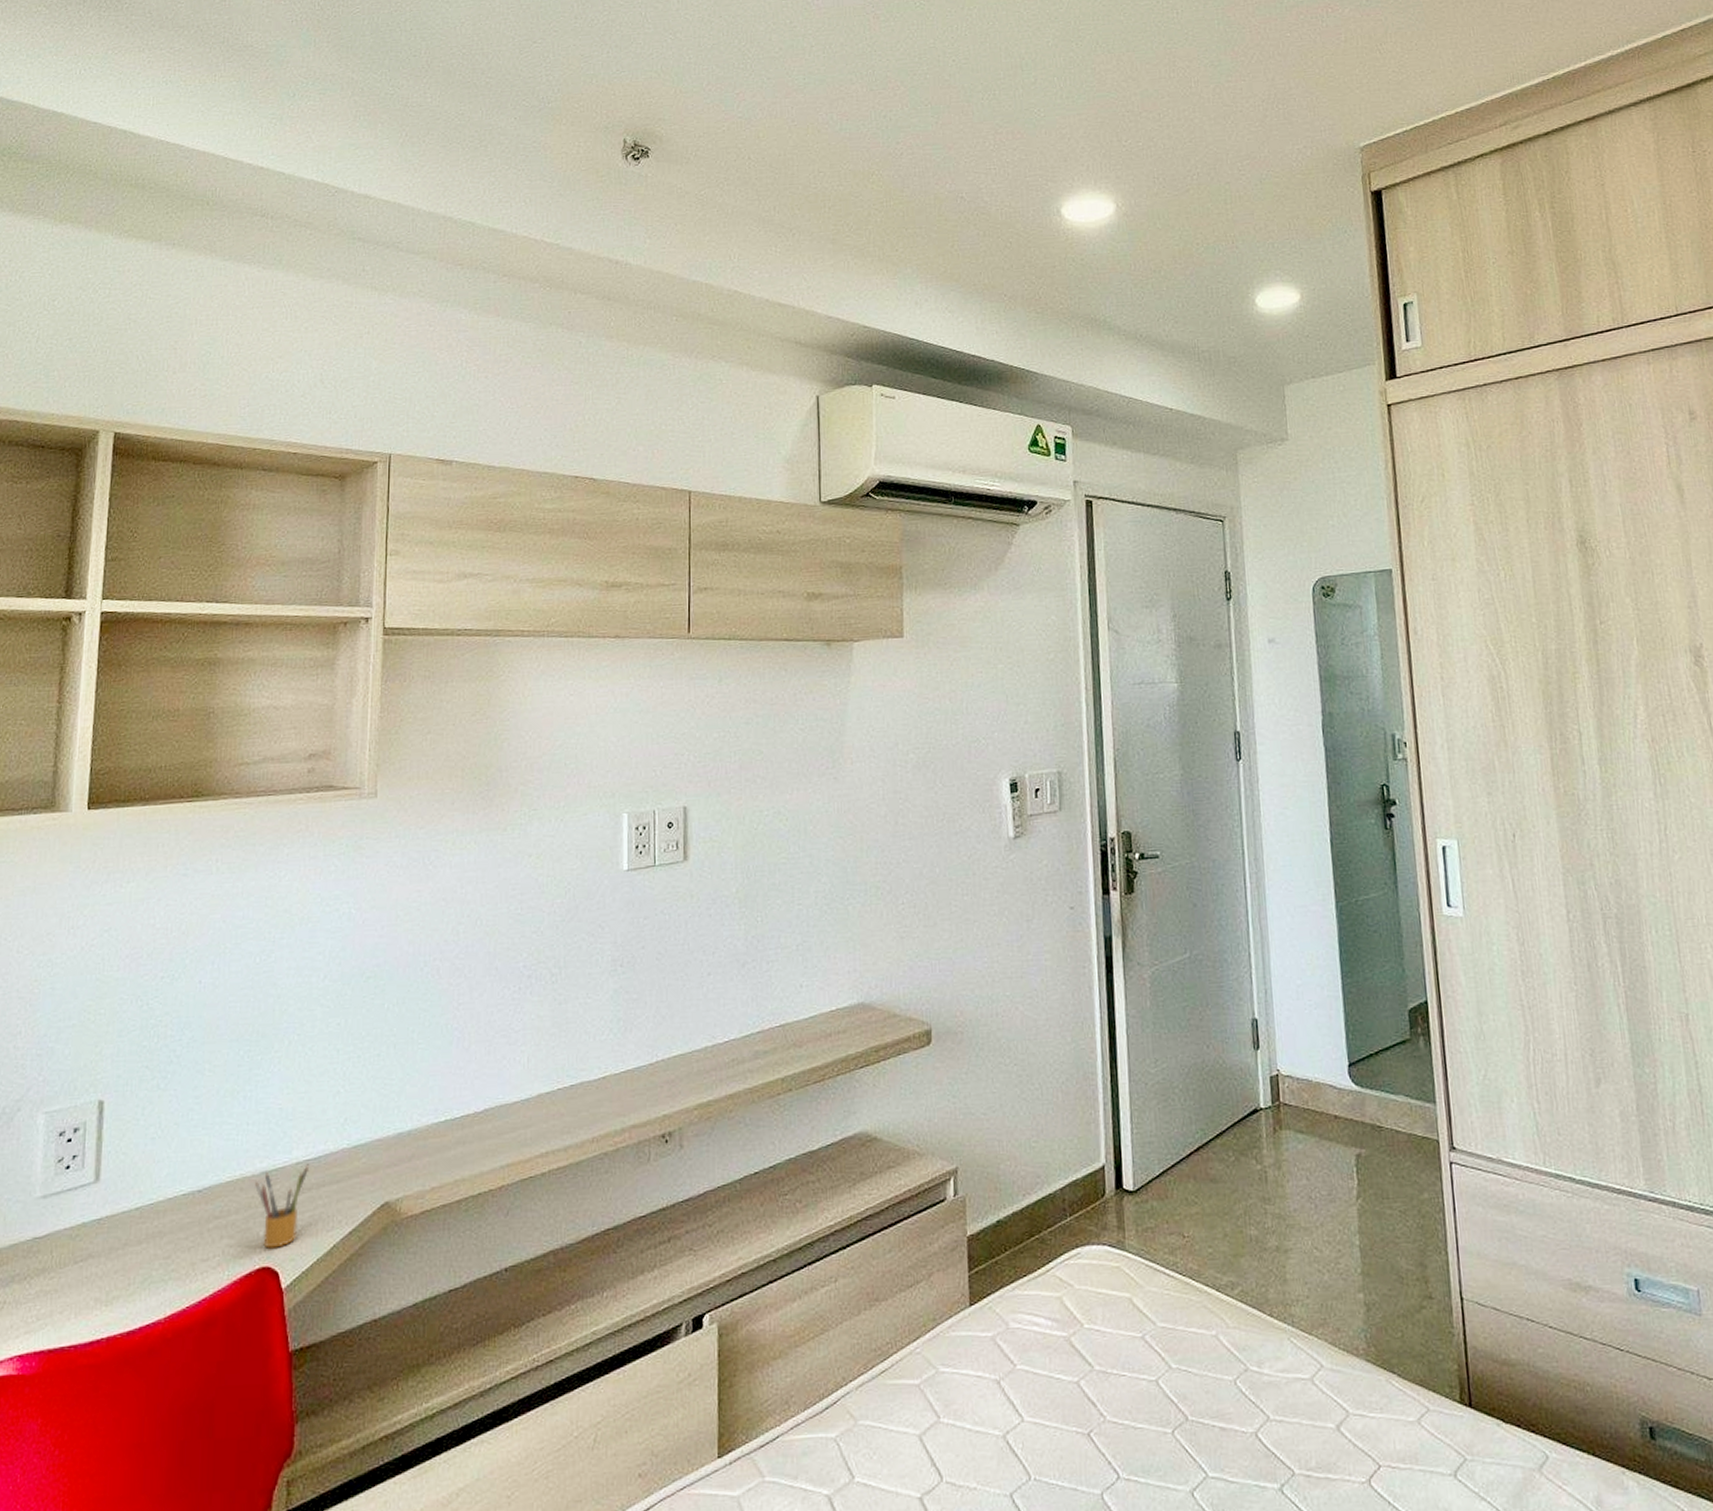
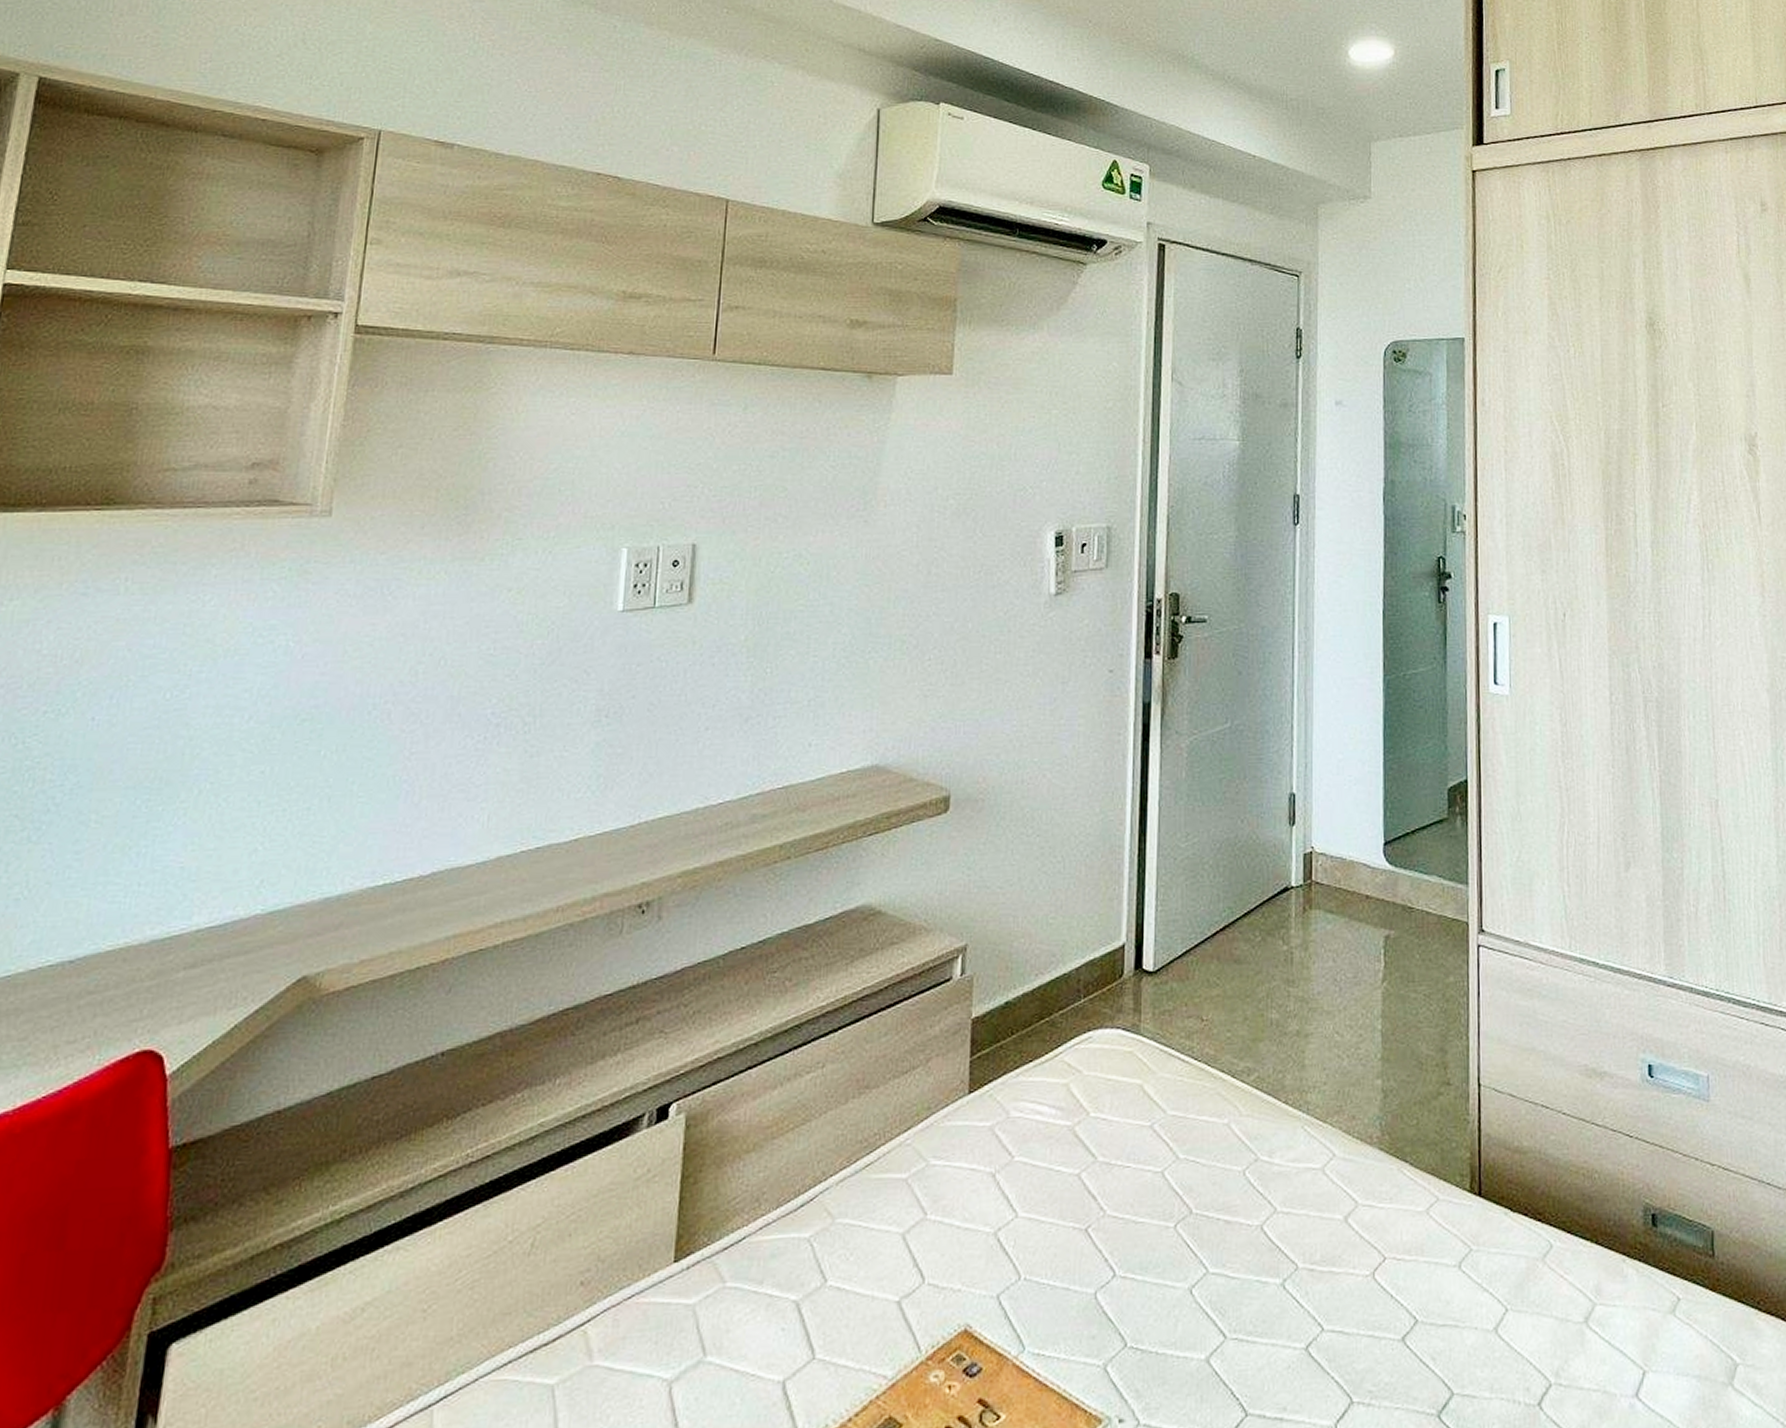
pencil box: present [255,1164,310,1249] -> none [142,932,213,1029]

